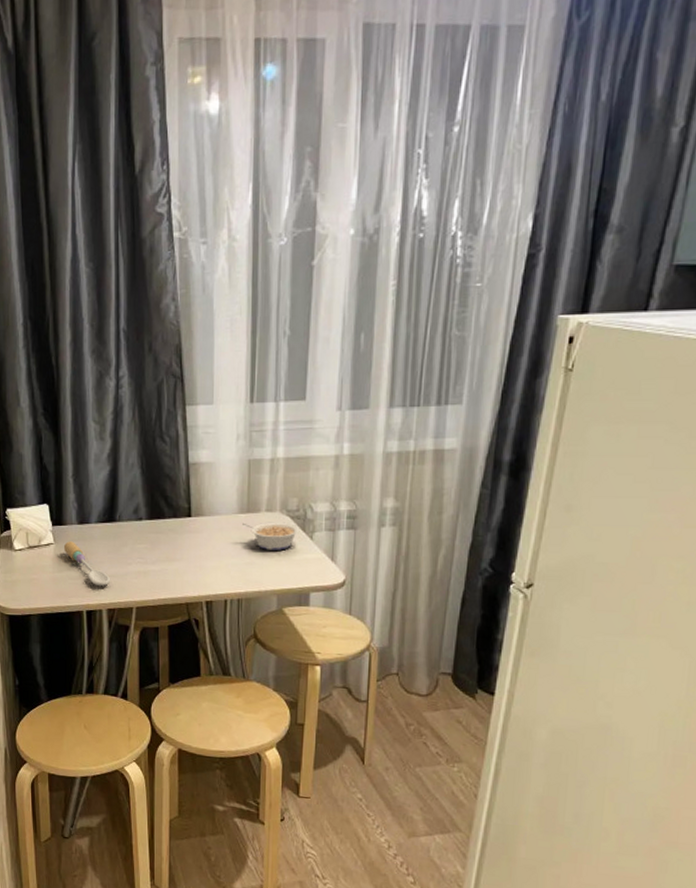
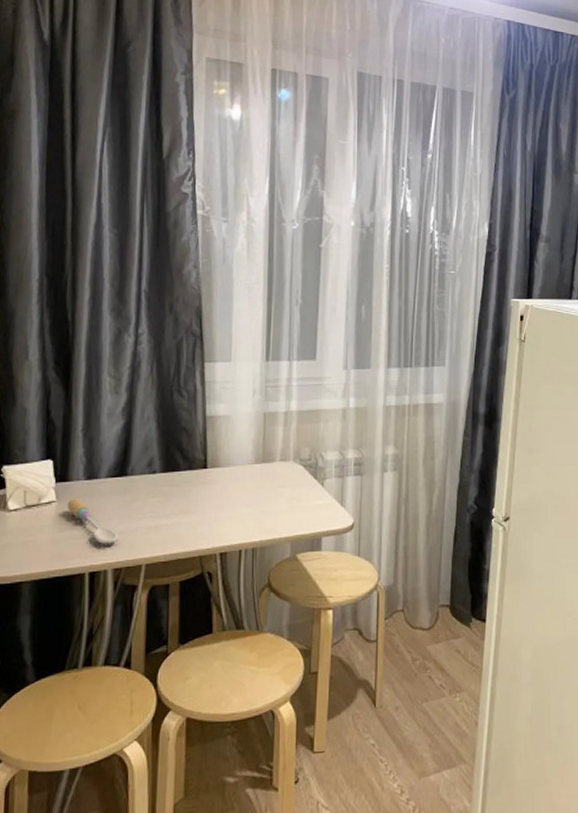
legume: present [241,522,300,551] -> none [256,471,312,498]

